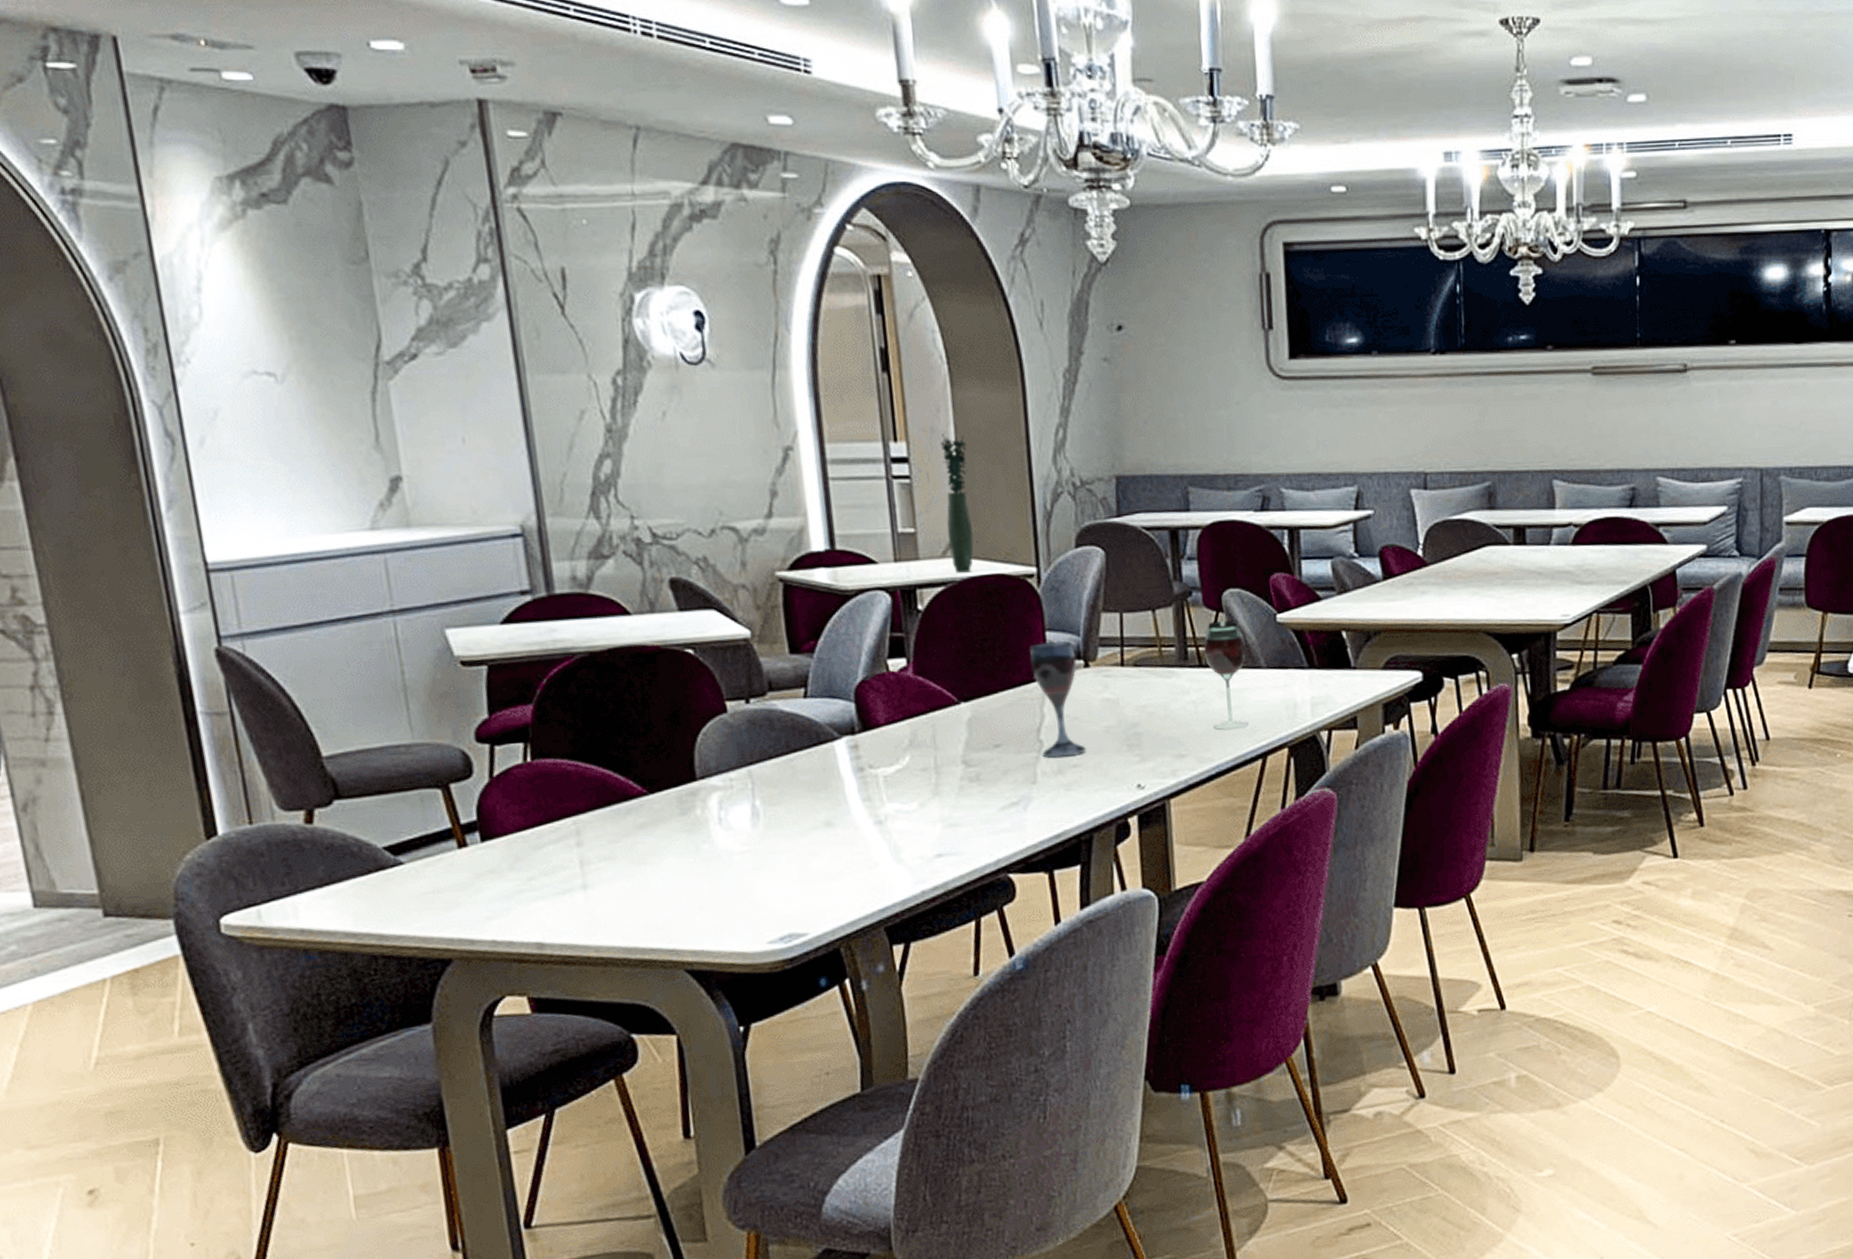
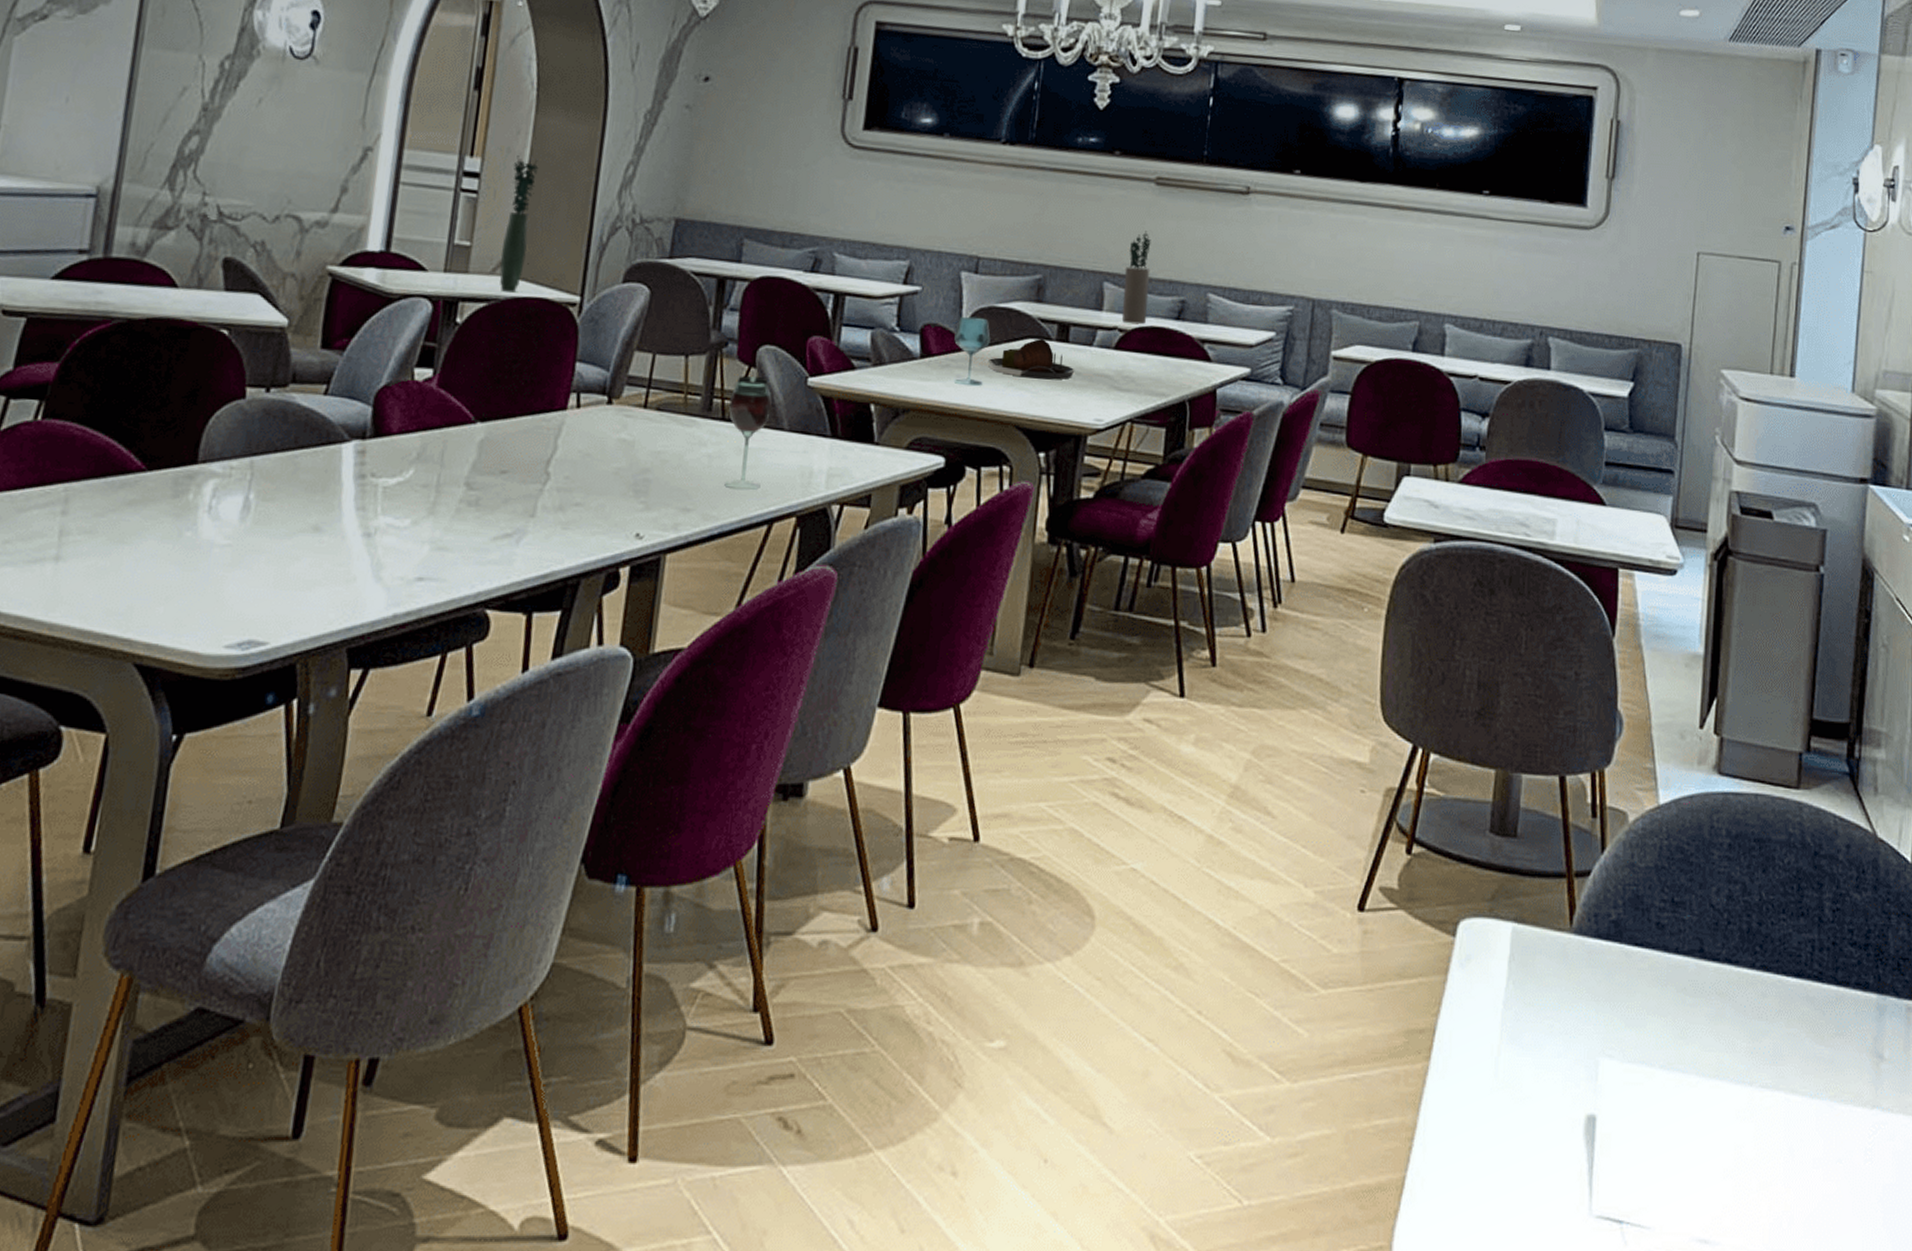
cup: present [1029,641,1086,757] -> none [547,373,602,493]
wine glass: none [1413,532,1449,600] -> present [954,316,991,386]
serving tray: none [1449,544,1536,585] -> present [987,338,1075,380]
vase: none [1572,423,1600,518] -> present [1121,231,1151,325]

